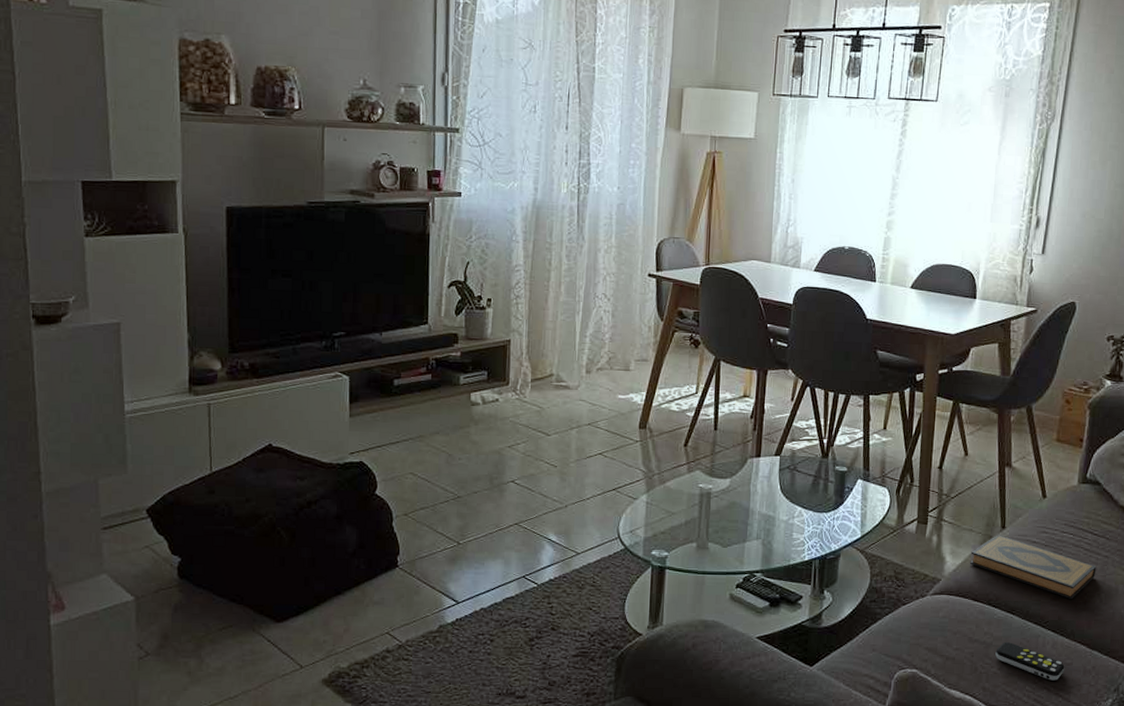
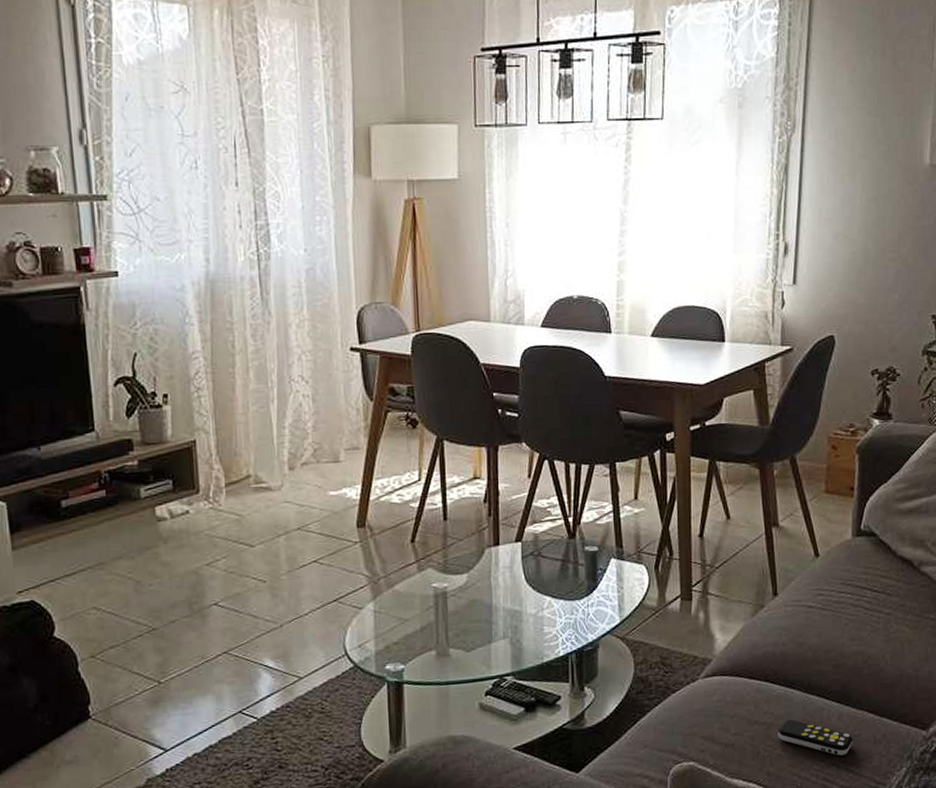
hardback book: present [970,535,1097,600] -> none [742,603,879,665]

